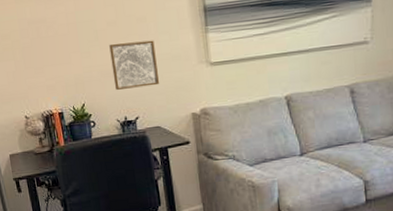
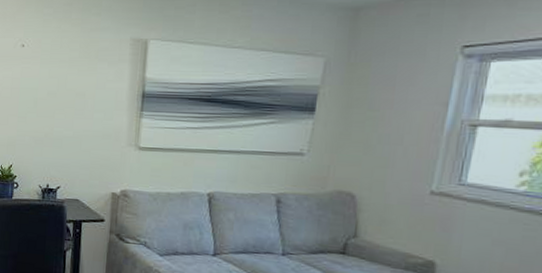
wall art: present [109,40,159,90] -> none [43,113,89,160]

